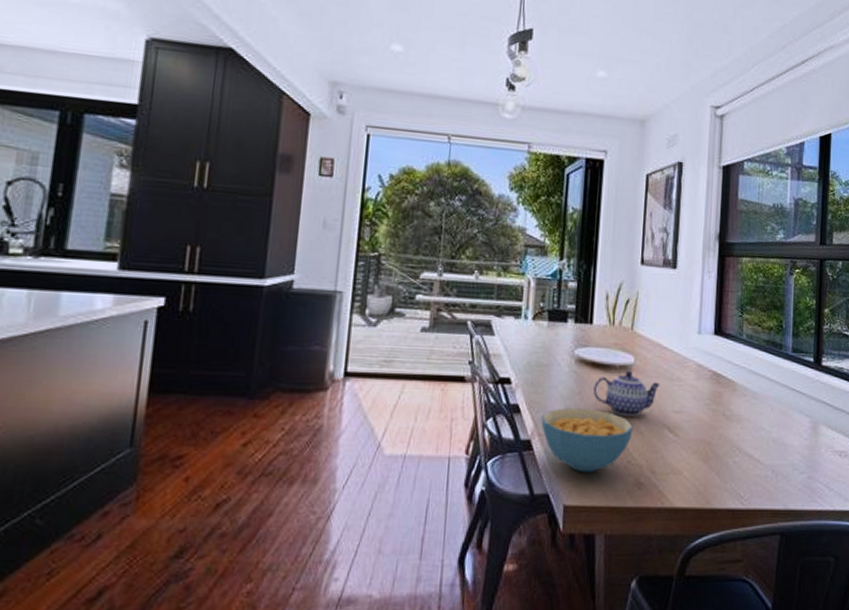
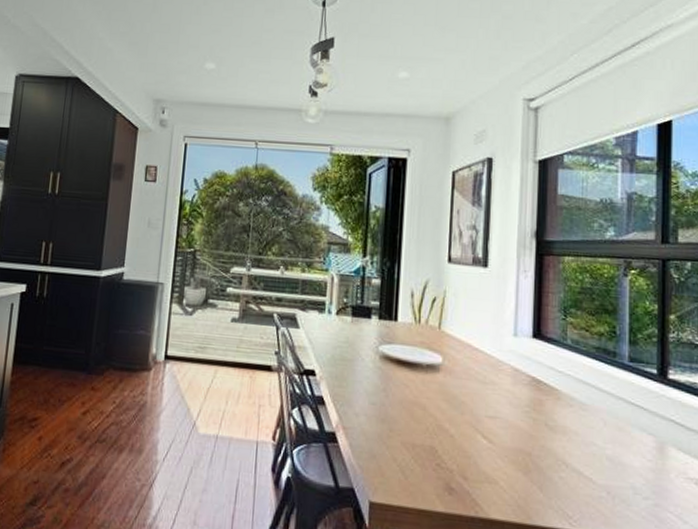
cereal bowl: present [541,408,633,473] -> none [345,403,443,472]
teapot: present [593,370,660,417] -> none [399,370,471,419]

